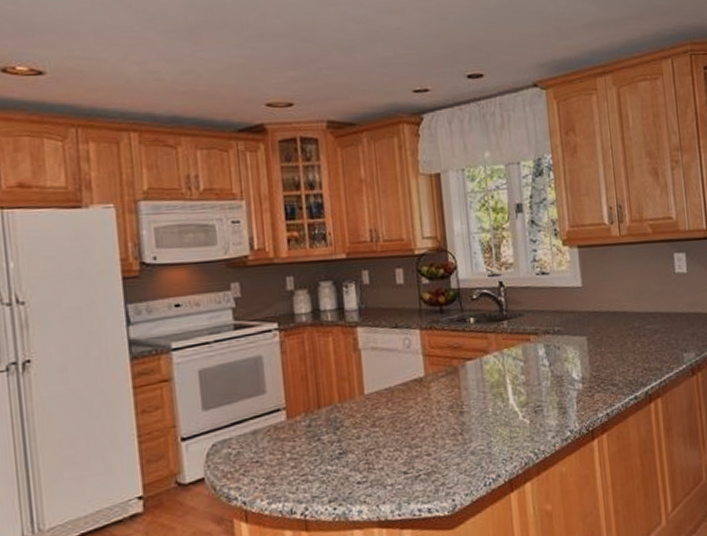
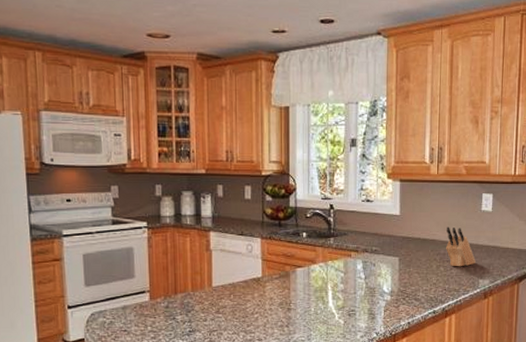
knife block: none [638,295,676,341] -> present [446,226,476,267]

